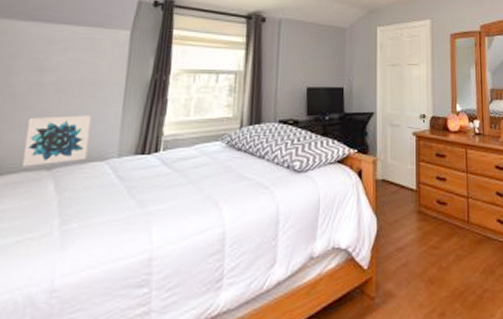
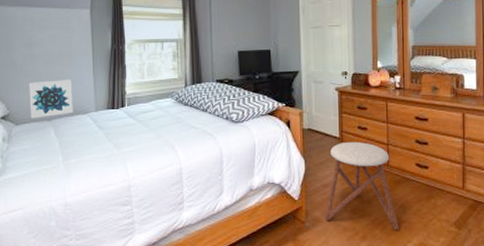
stool: none [398,194,481,302] -> present [325,141,399,230]

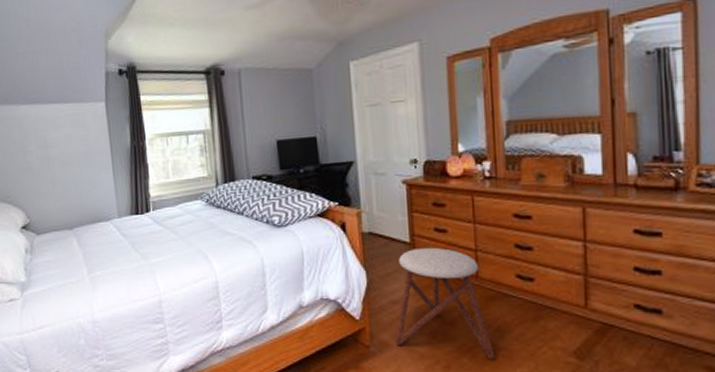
wall art: present [29,80,73,119] -> none [47,183,95,228]

